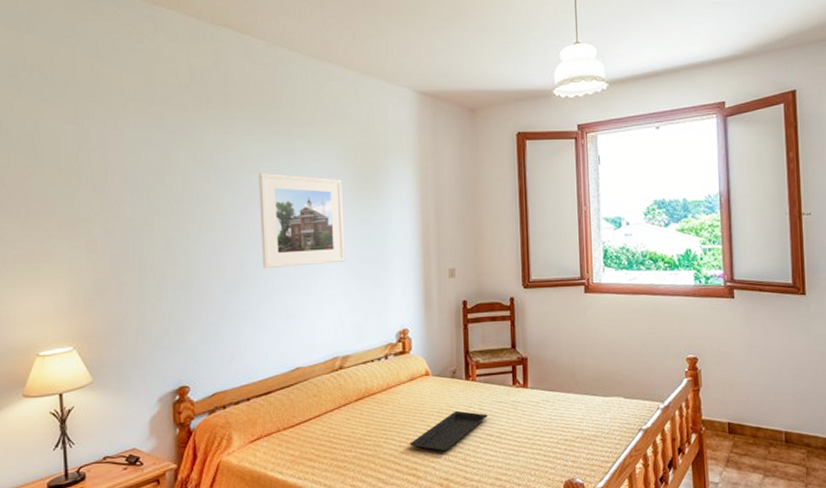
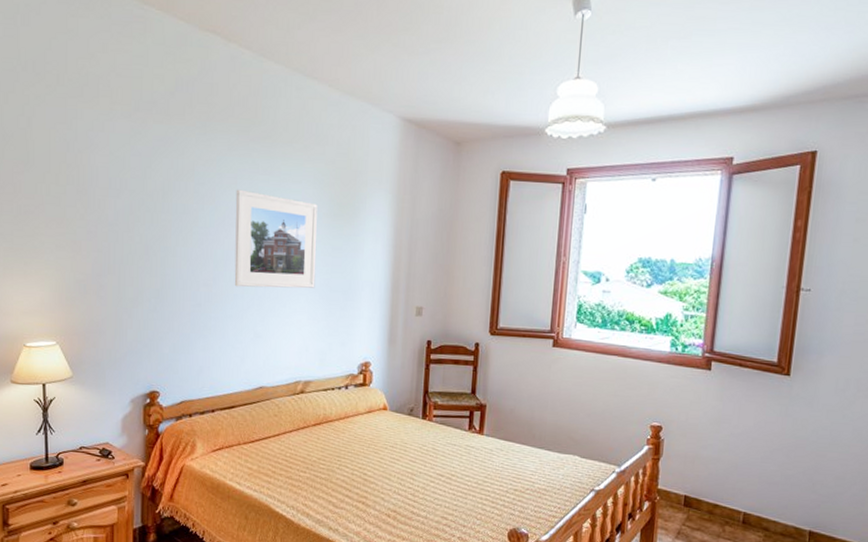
serving tray: present [409,410,488,452] -> none [361,447,440,485]

